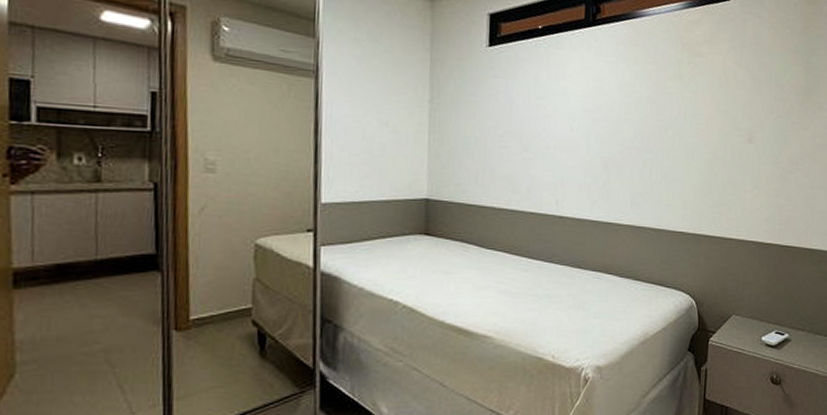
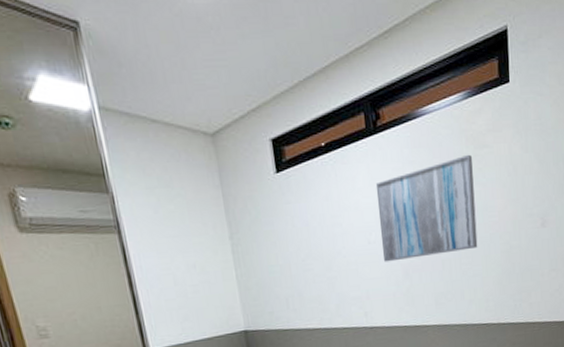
wall art: none [584,60,686,153] -> present [375,154,478,262]

